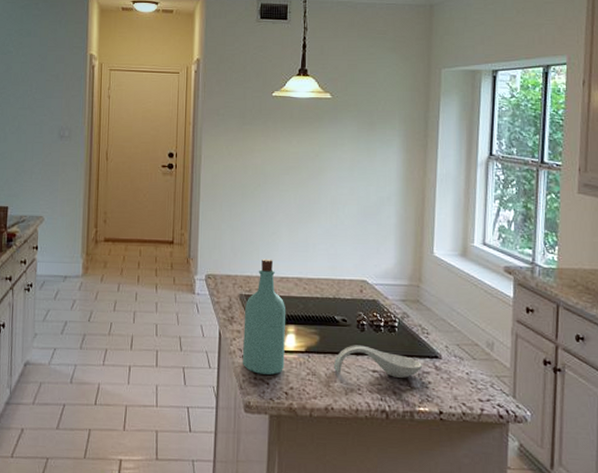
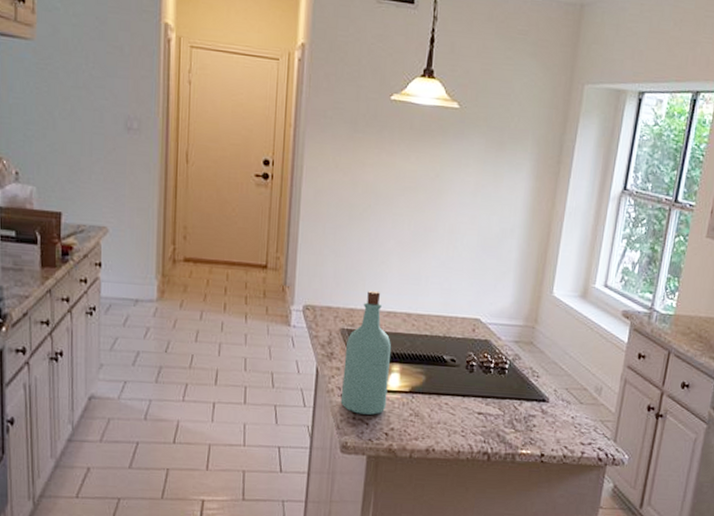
spoon rest: present [334,345,422,378] -> none [438,386,529,421]

